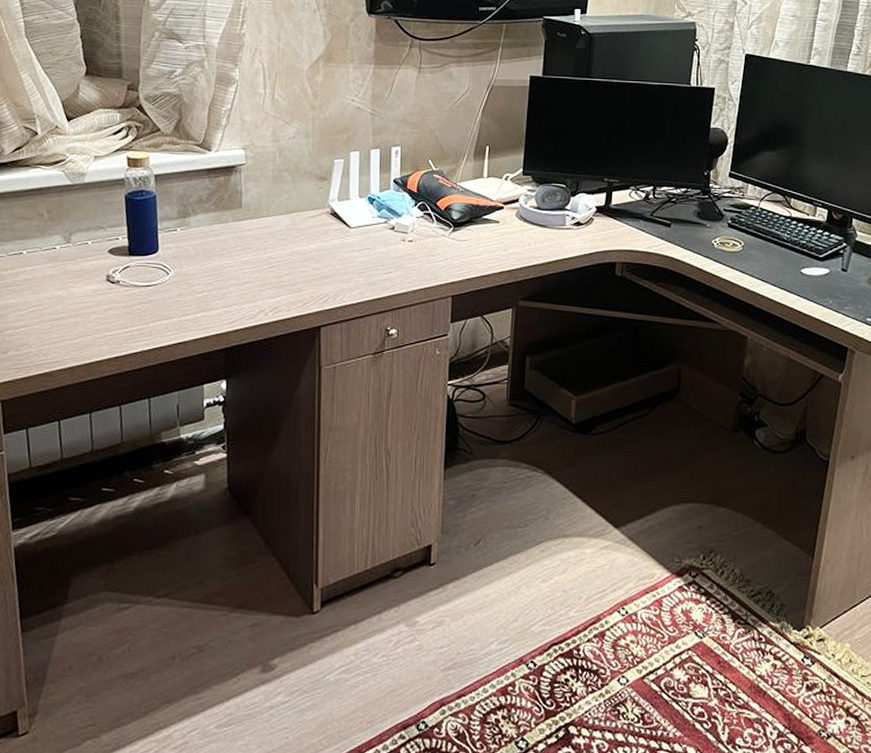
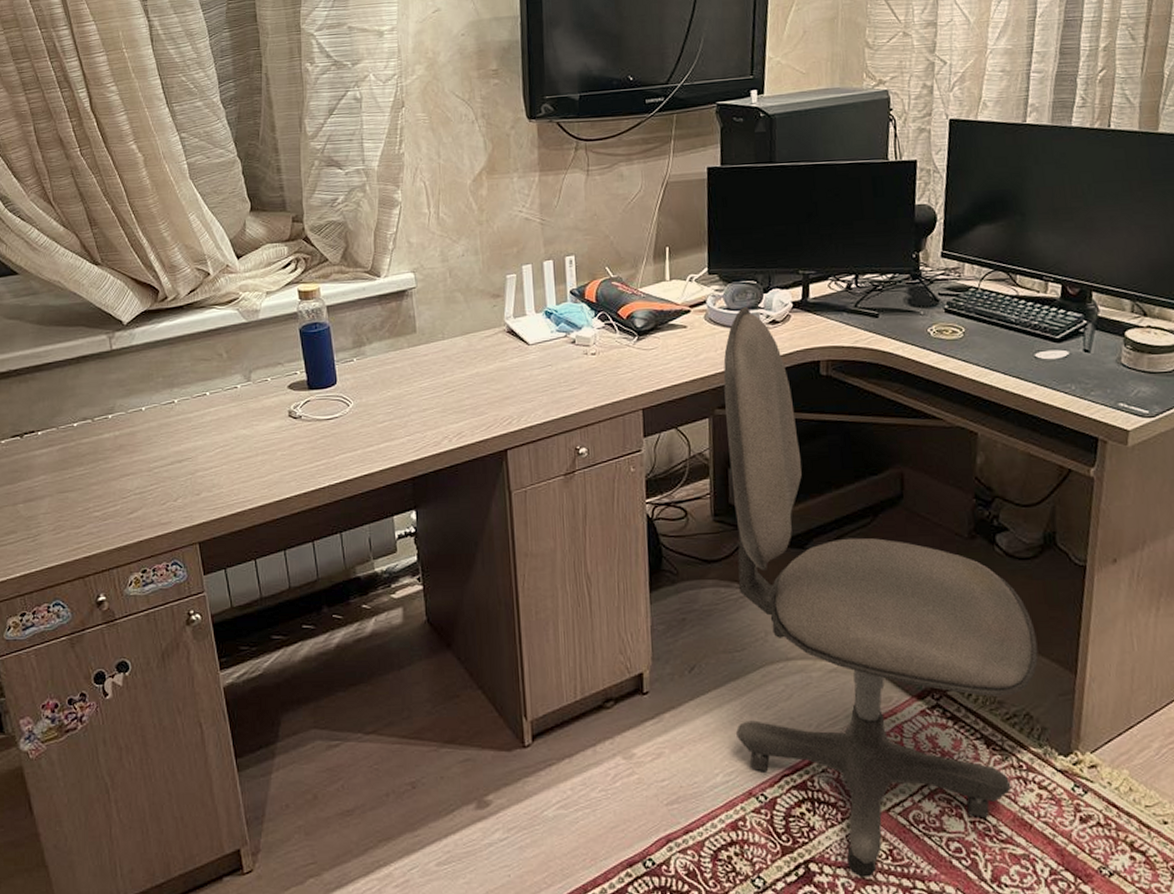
office chair: none [513,207,783,740] -> present [723,306,1039,878]

